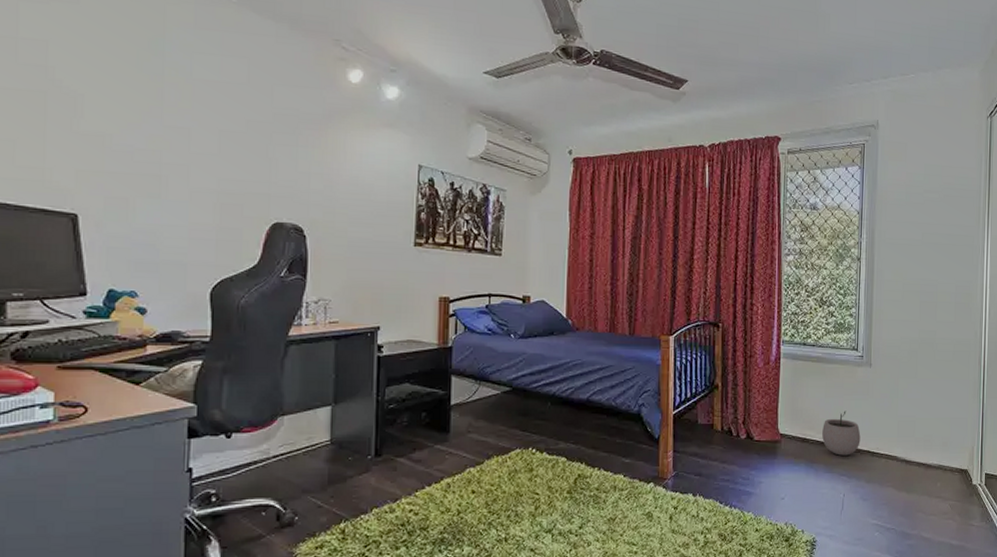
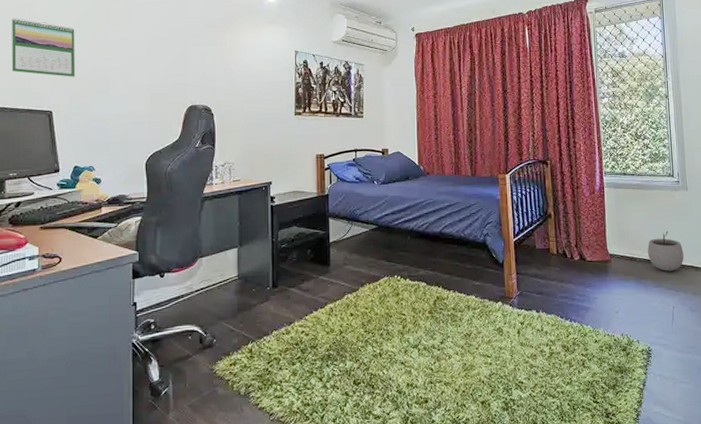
calendar: none [17,82,113,171] -> present [11,18,75,77]

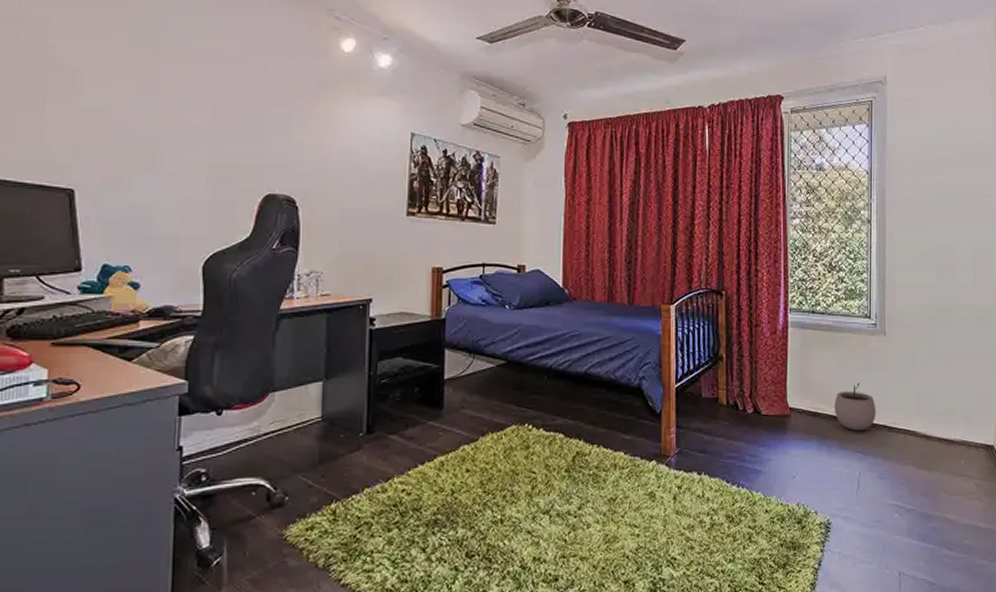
calendar: present [11,18,75,77] -> none [17,60,111,146]

